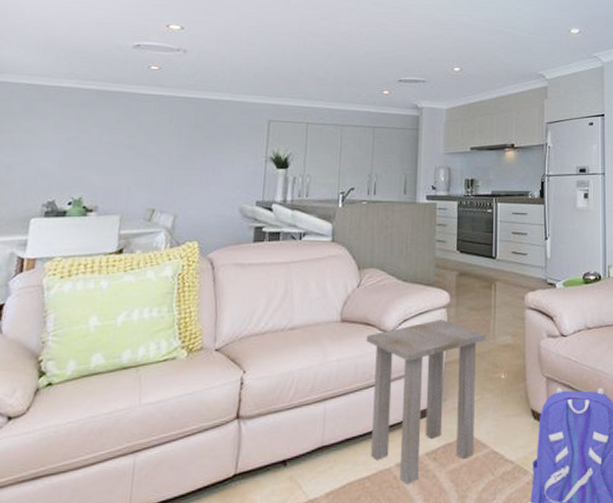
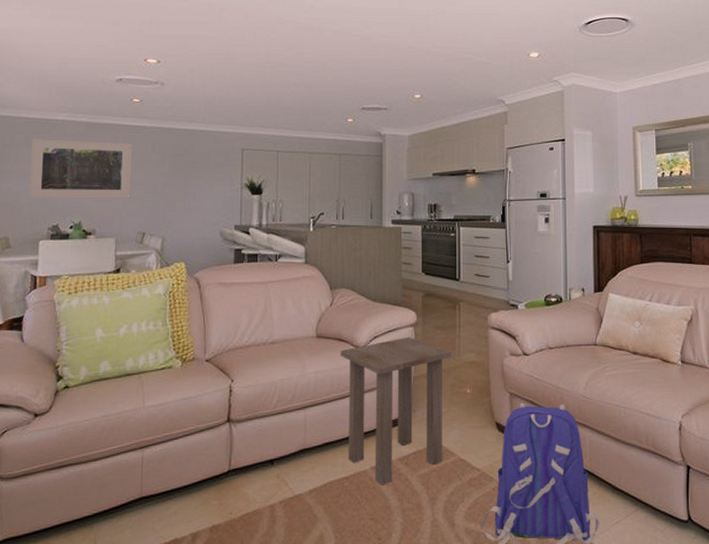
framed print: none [23,106,148,172] -> present [29,138,133,199]

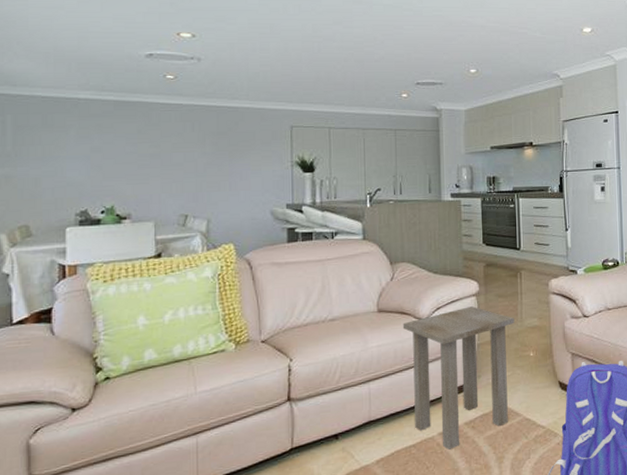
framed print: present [29,138,133,199] -> none [51,118,170,183]

